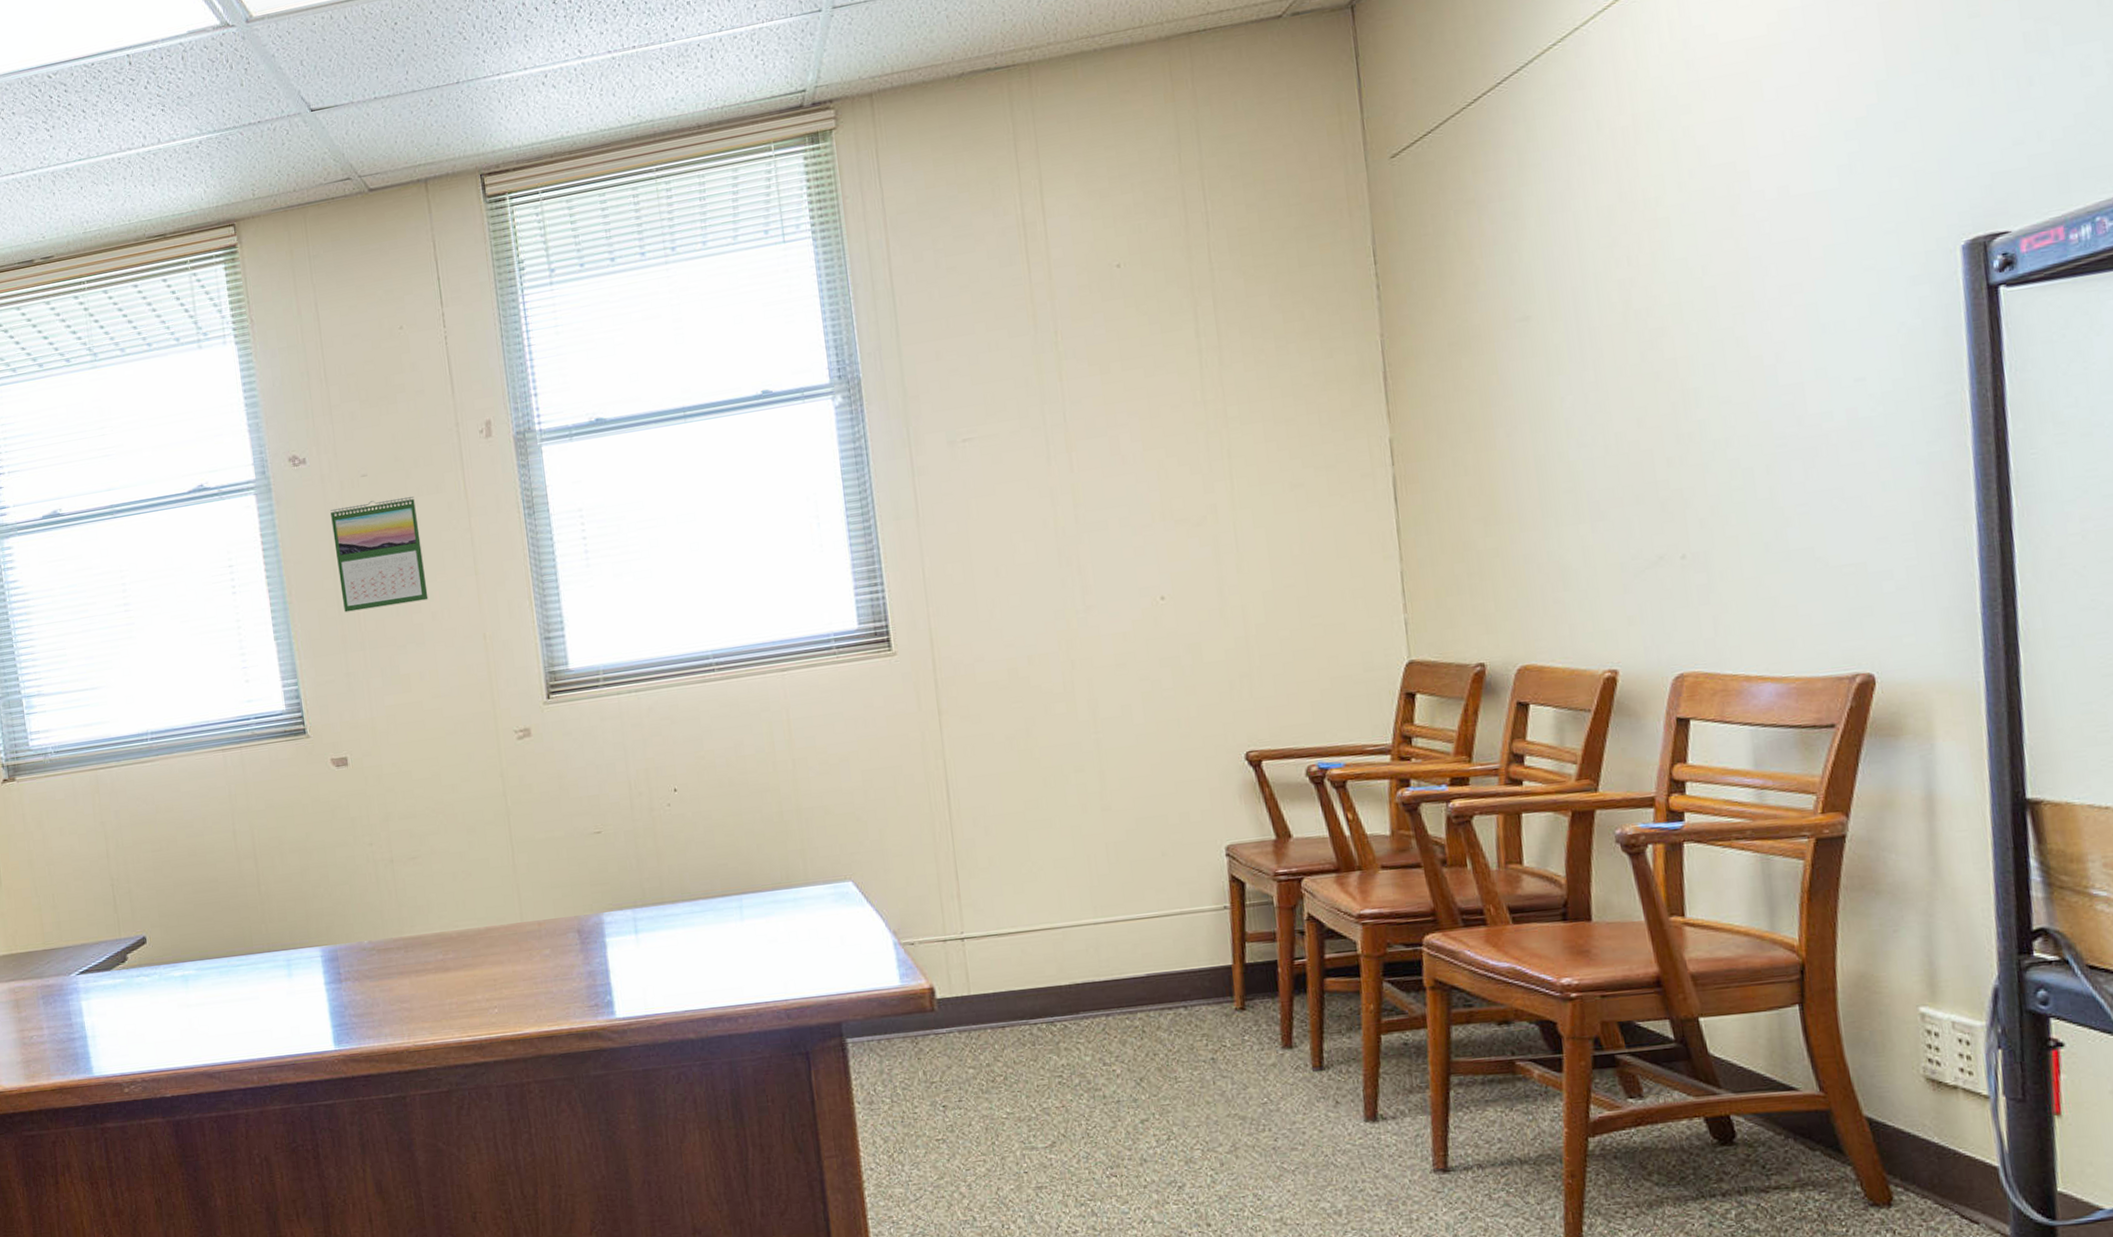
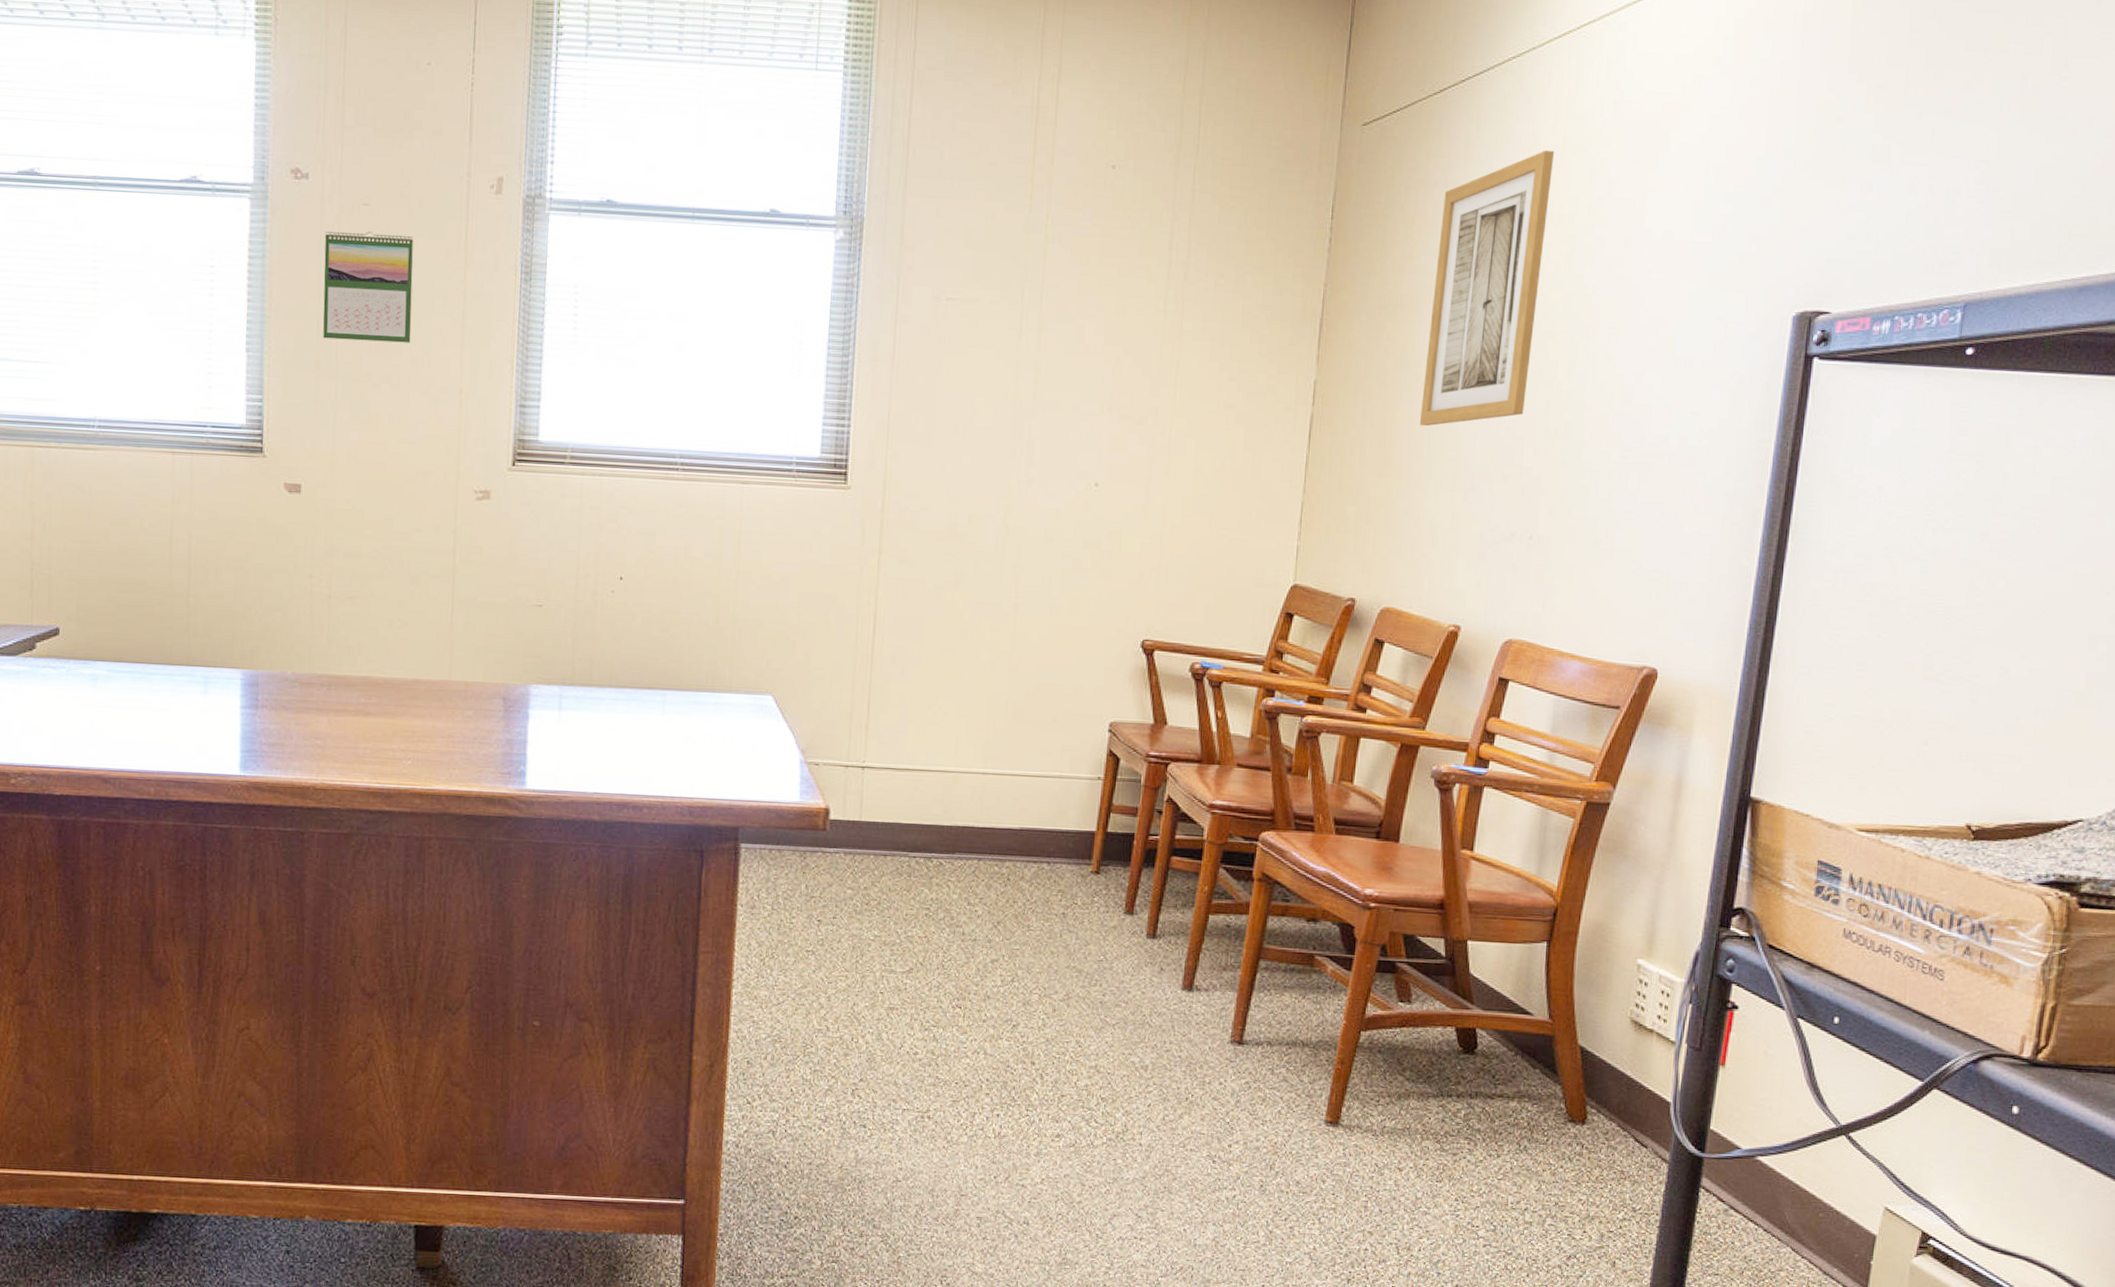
wall art: none [1501,132,1646,462] -> present [1419,150,1555,427]

